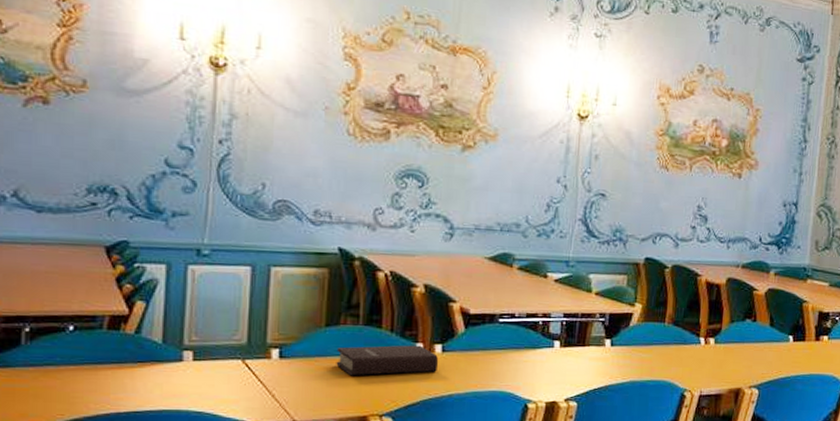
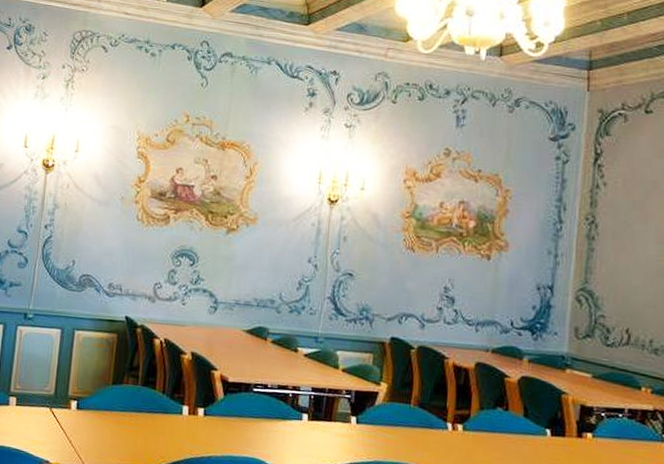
book: present [336,345,439,376] -> none [119,404,201,434]

